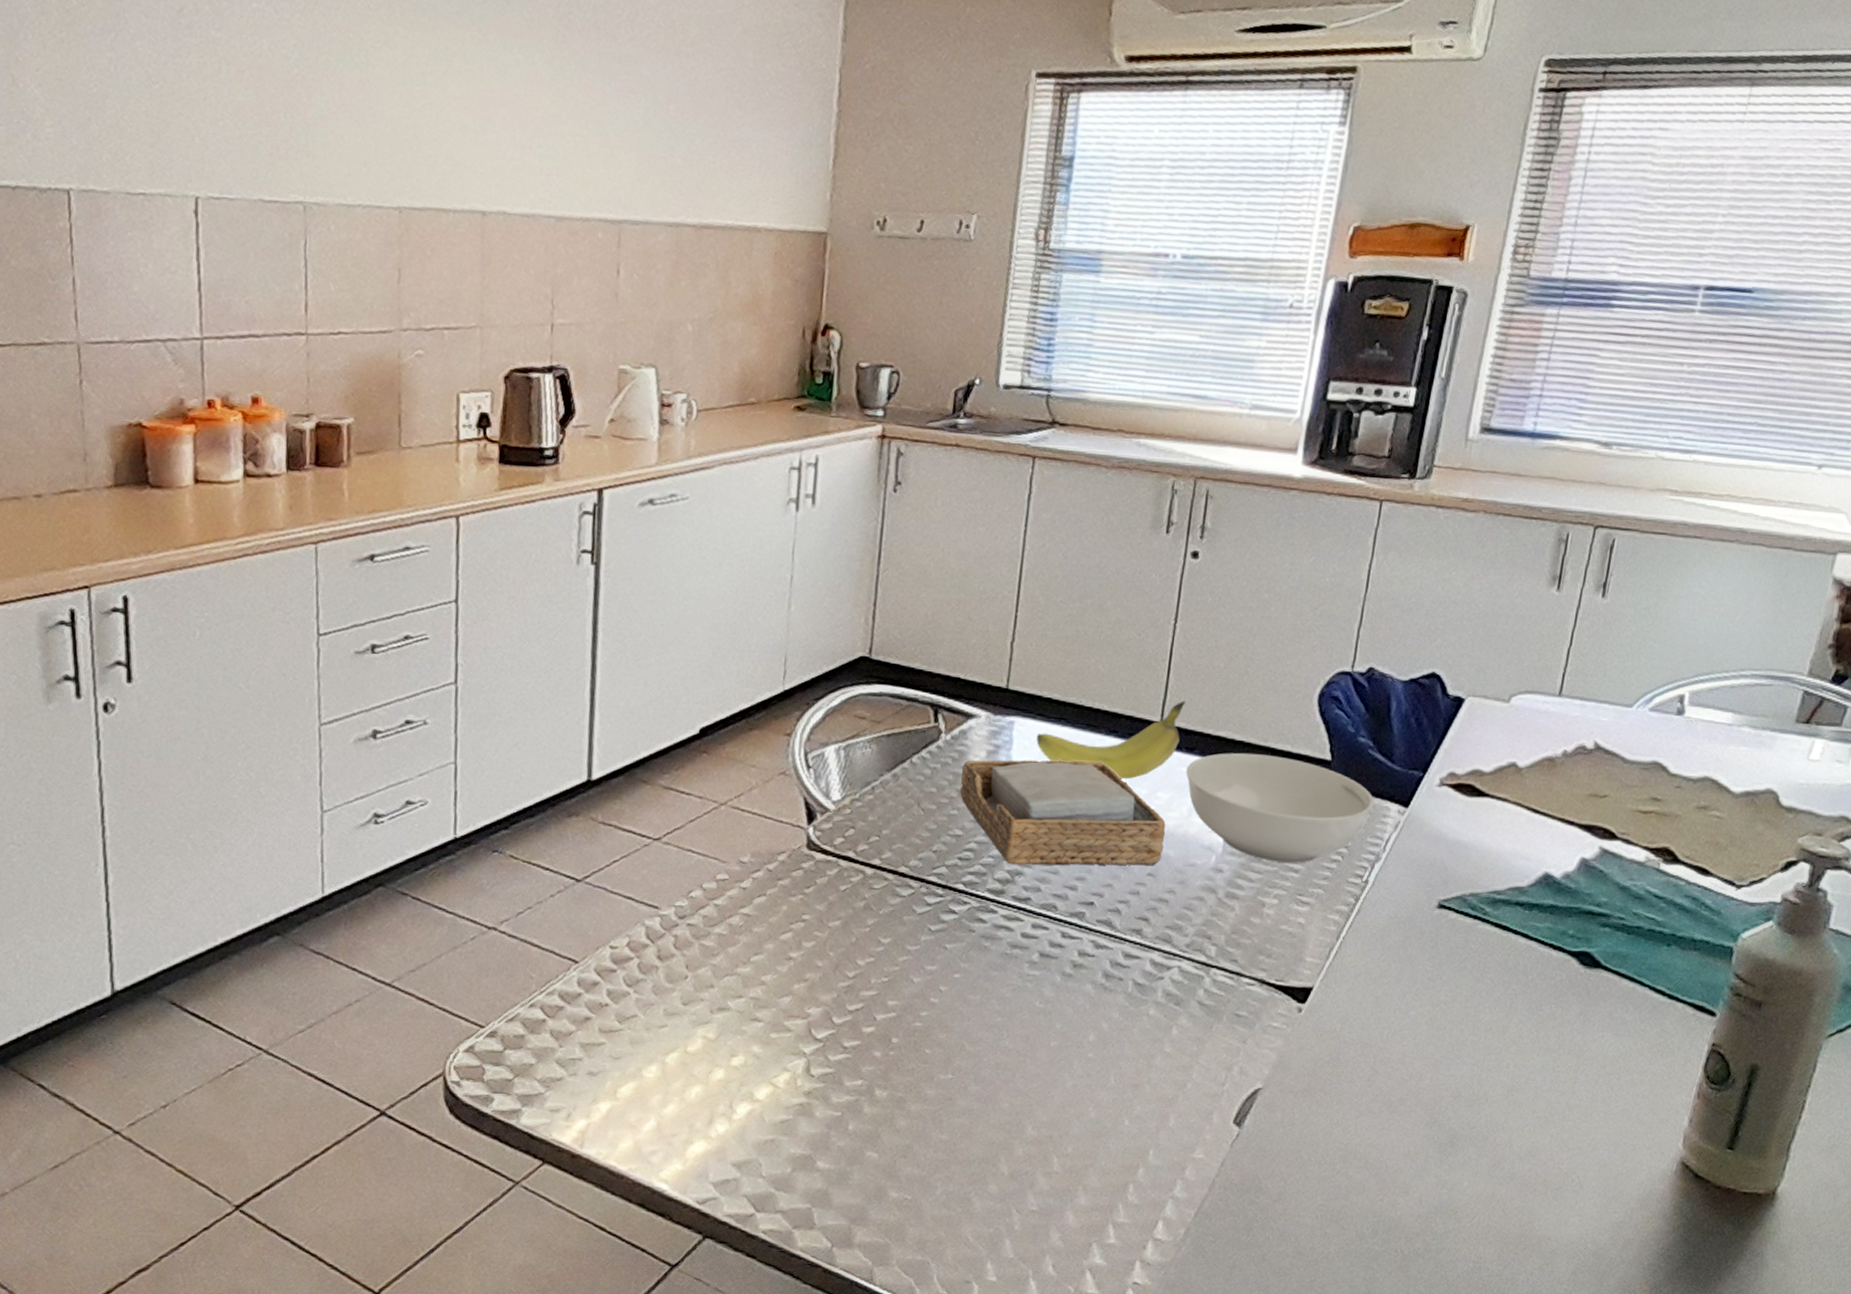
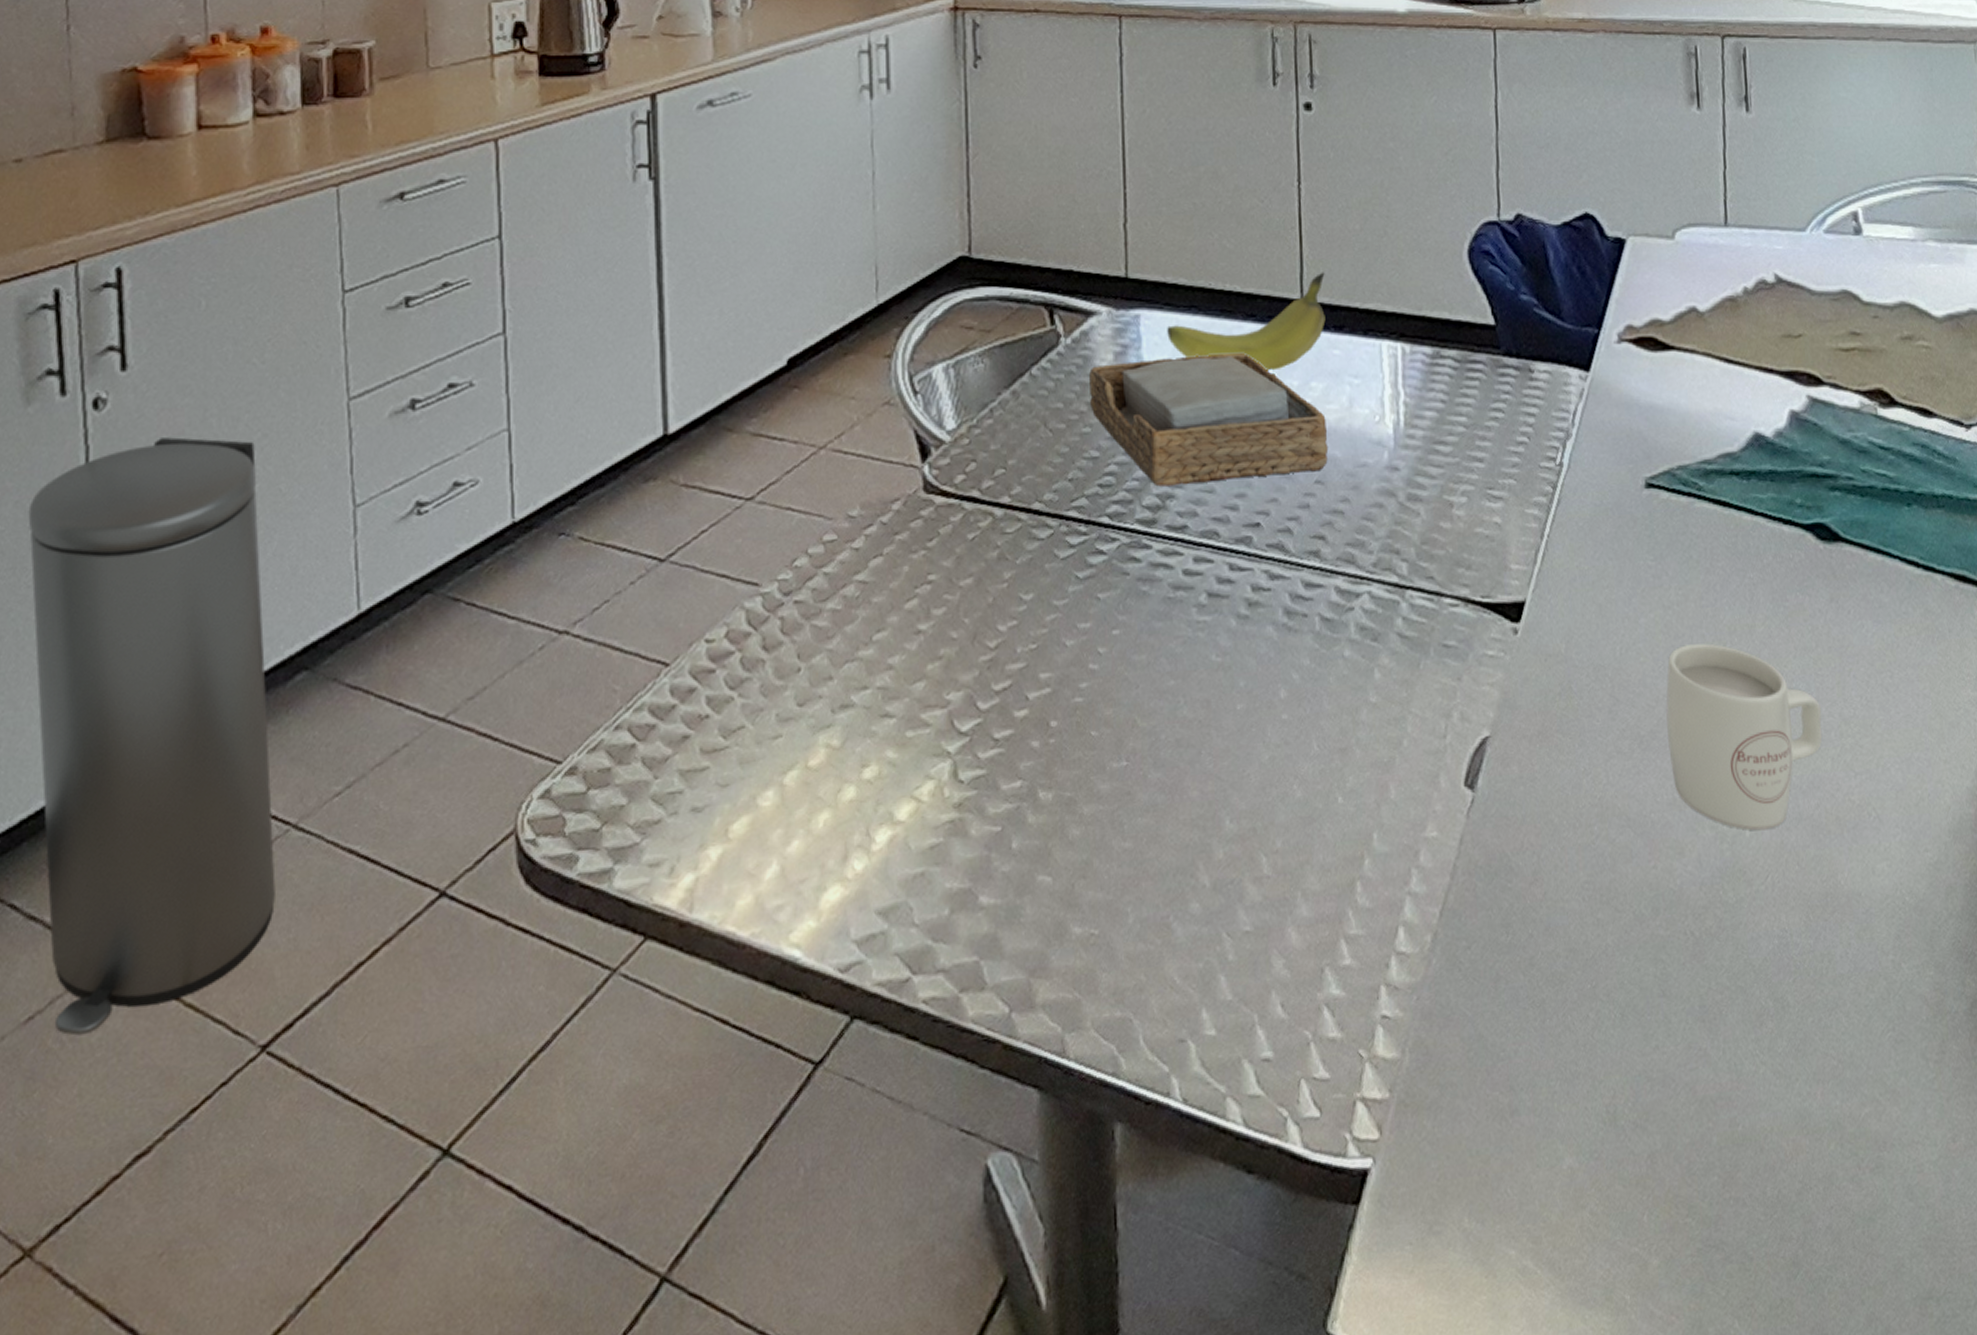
pedal bin: none [50,740,249,1183] -> present [28,437,276,1036]
bowl: present [1186,752,1375,863] -> none [1338,325,1552,452]
mug: none [1411,1035,1552,1183] -> present [1666,643,1823,831]

